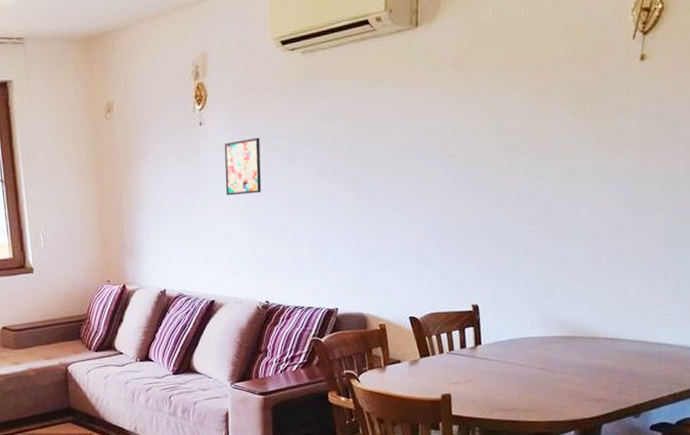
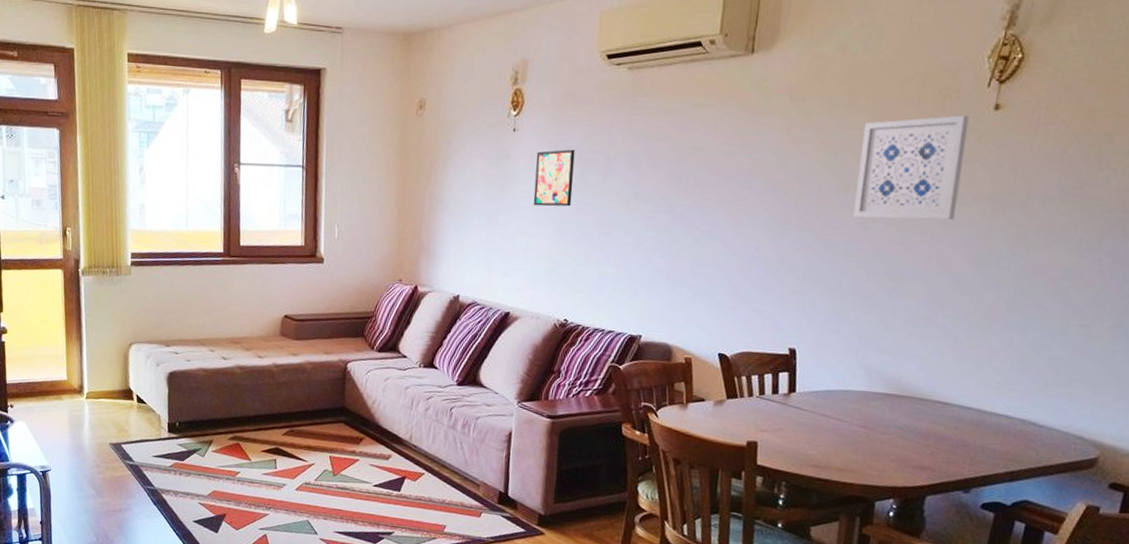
wall art: none [520,68,619,176] -> present [853,115,970,220]

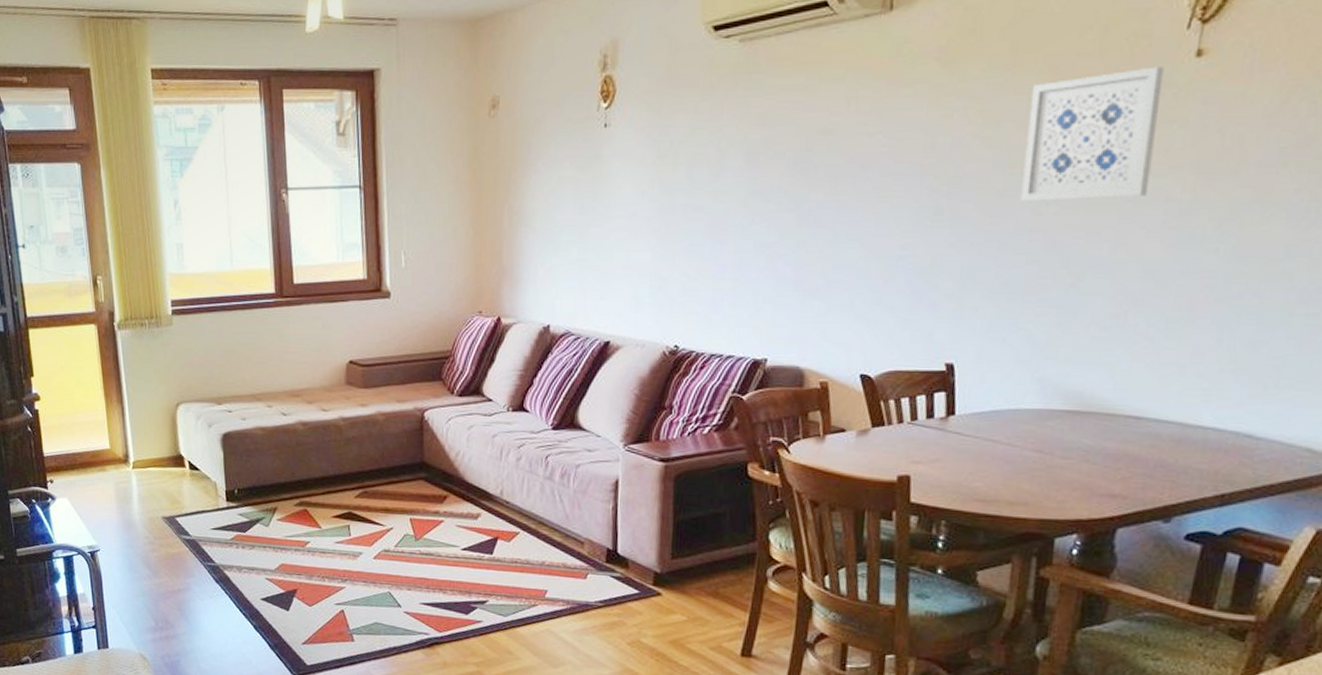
wall art: present [533,149,575,207] -> none [631,143,680,214]

